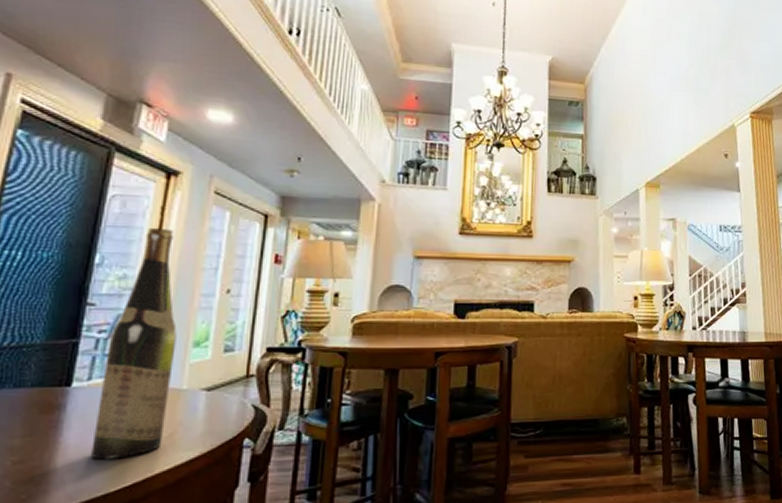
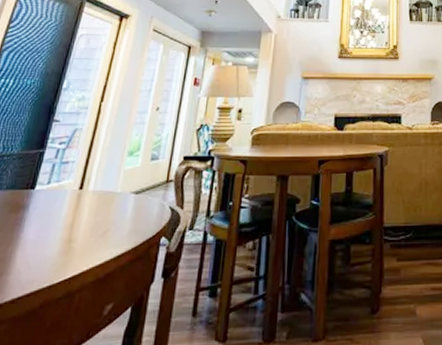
wine bottle: present [91,228,177,460] -> none [42,60,121,254]

